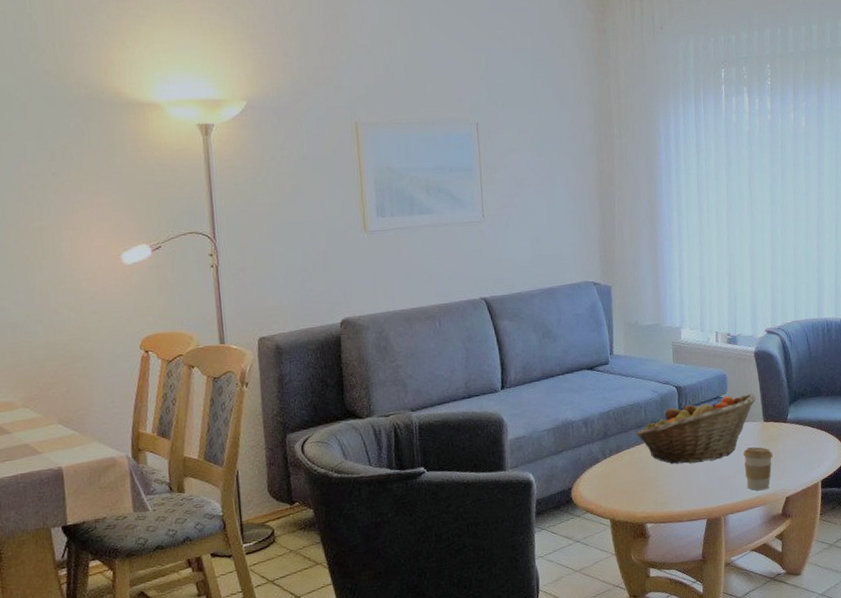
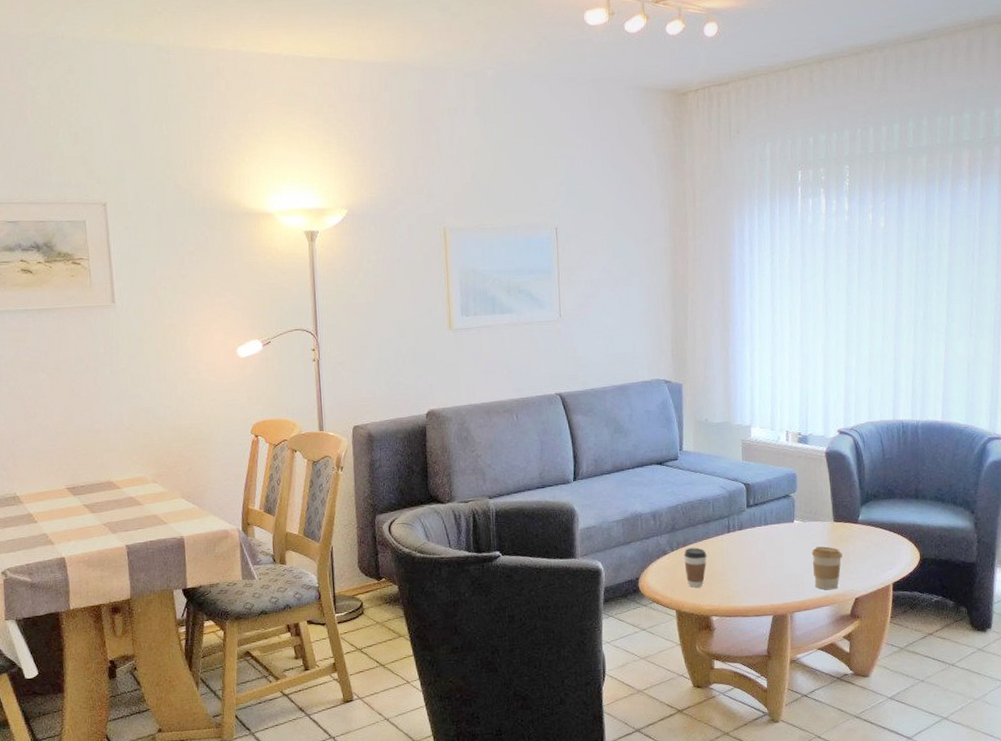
coffee cup: none [616,454,640,495] -> present [684,547,707,588]
fruit basket: present [636,393,756,464] -> none [704,493,826,560]

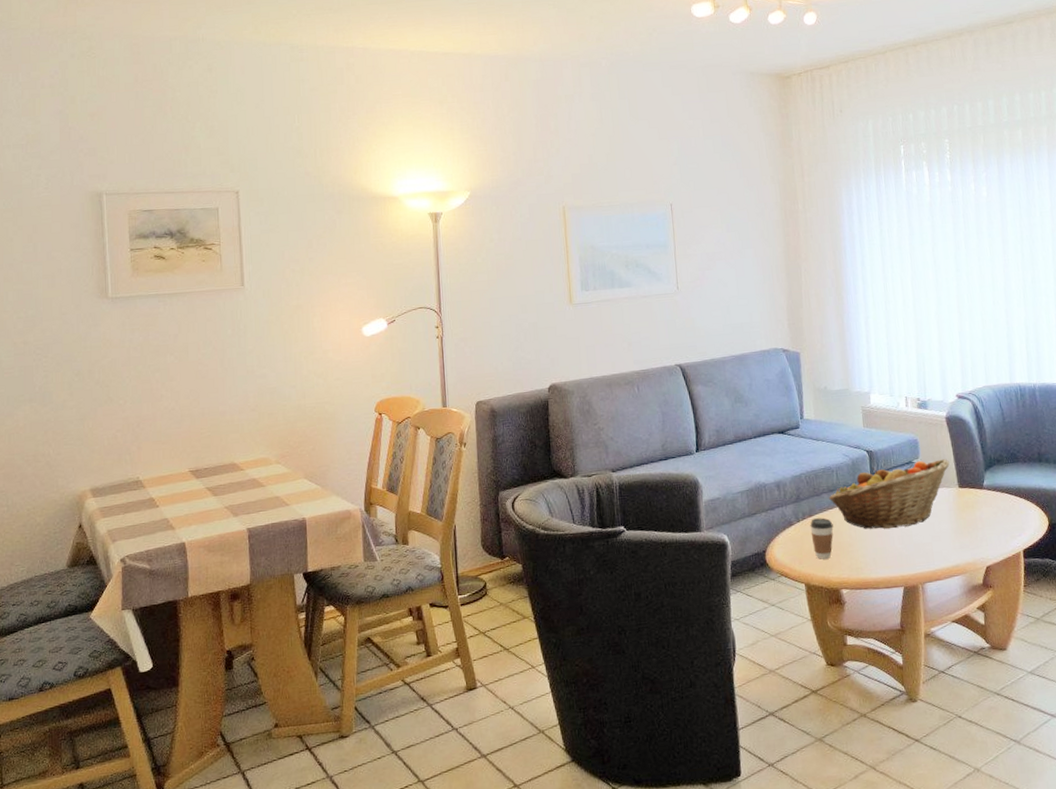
fruit basket: none [704,493,826,560] -> present [829,459,950,529]
coffee cup: present [811,546,842,590] -> none [938,513,970,559]

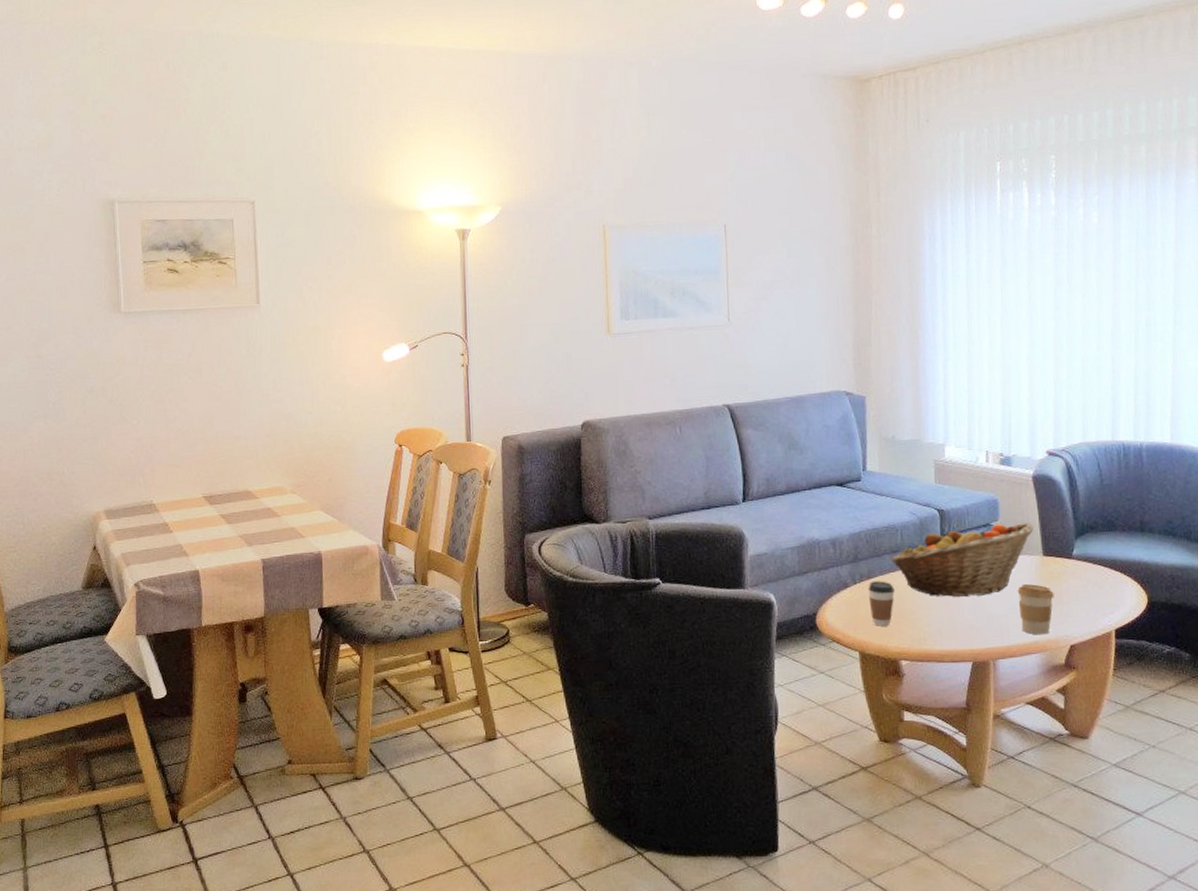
coffee cup: none [938,513,970,559] -> present [1017,584,1054,635]

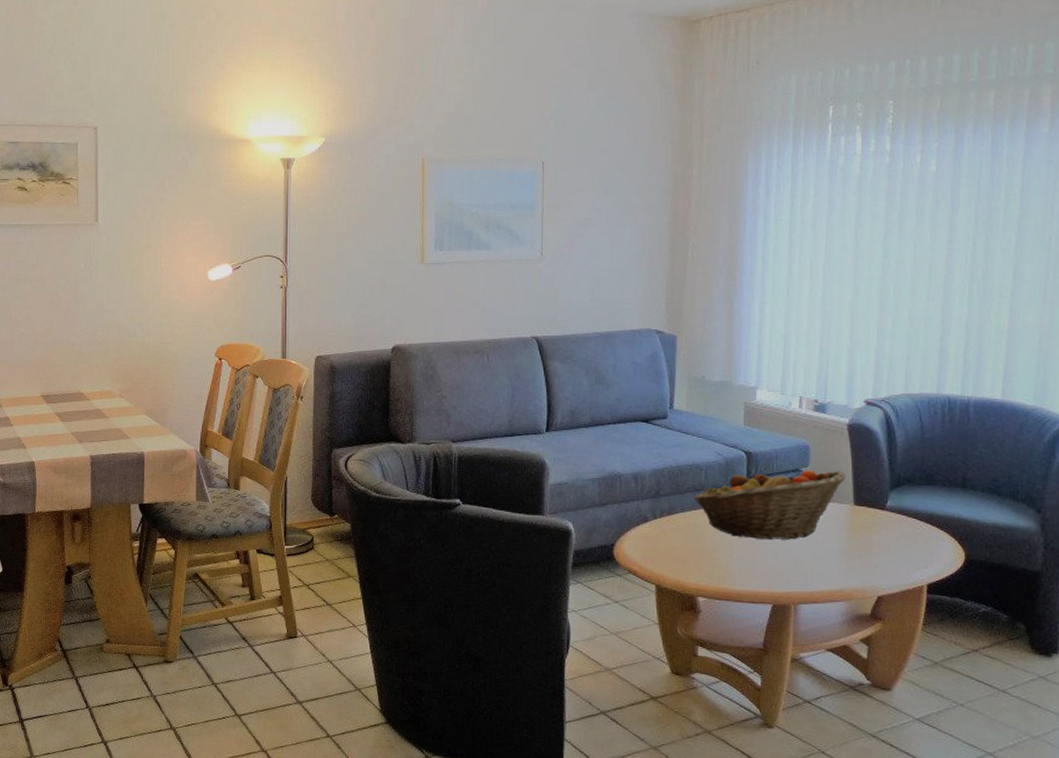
coffee cup: present [868,581,895,626] -> none [668,517,696,562]
coffee cup: present [1017,584,1054,635] -> none [824,532,863,584]

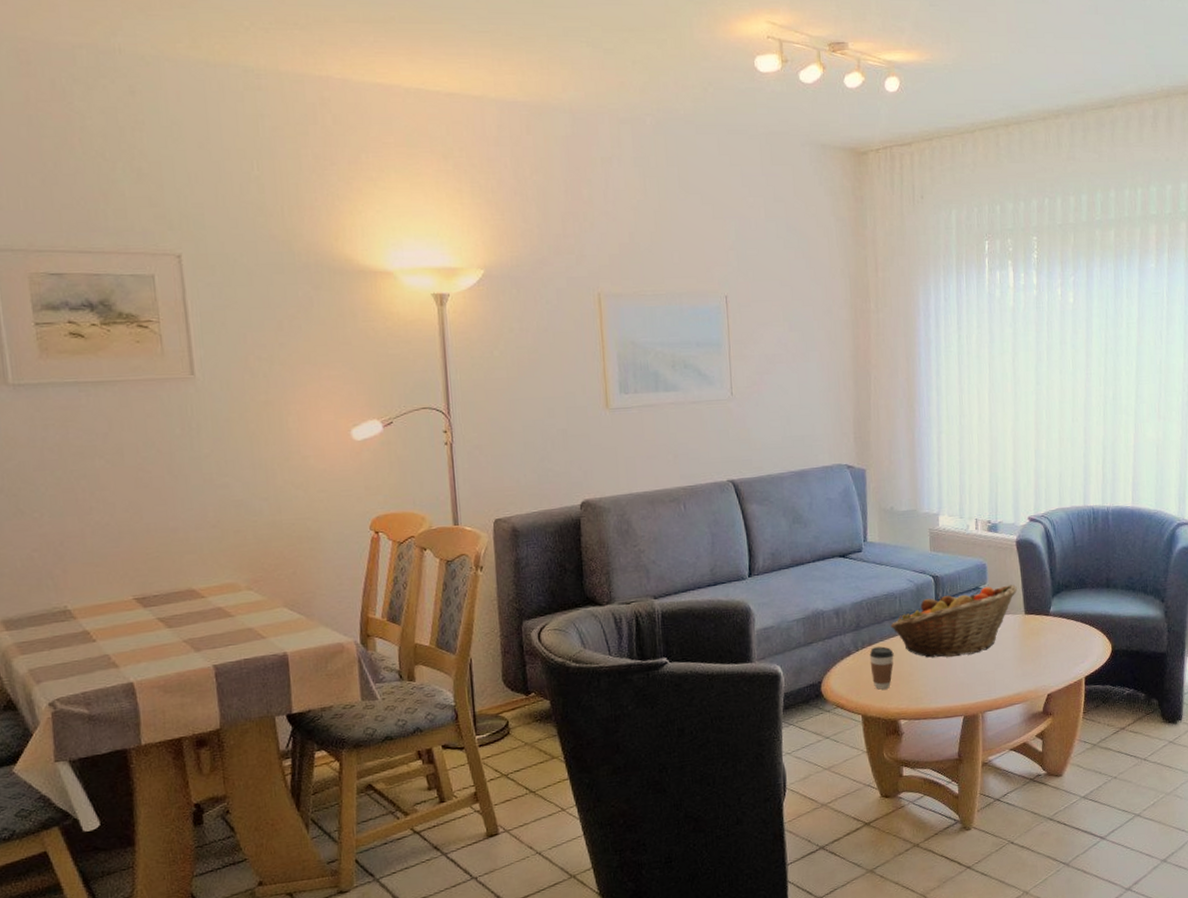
coffee cup: none [668,517,696,562] -> present [869,646,894,690]

